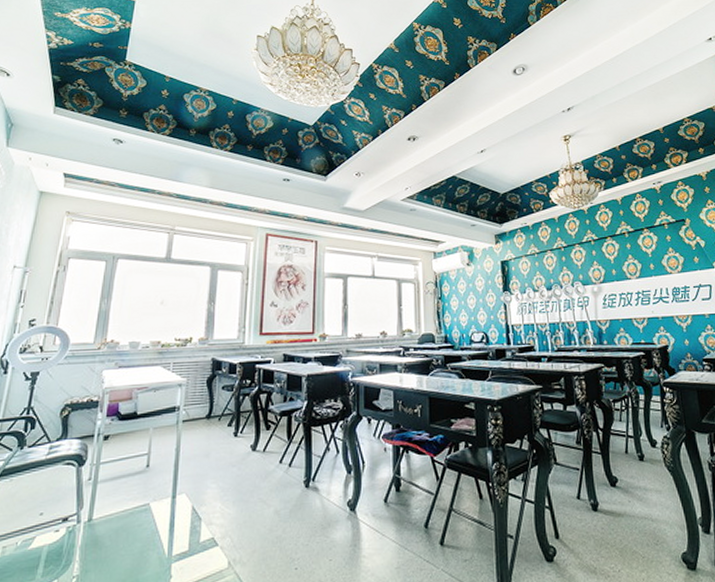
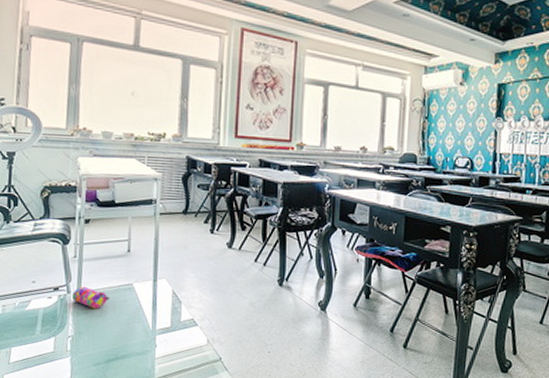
pencil case: none [82,512,124,538] -> present [72,286,110,309]

